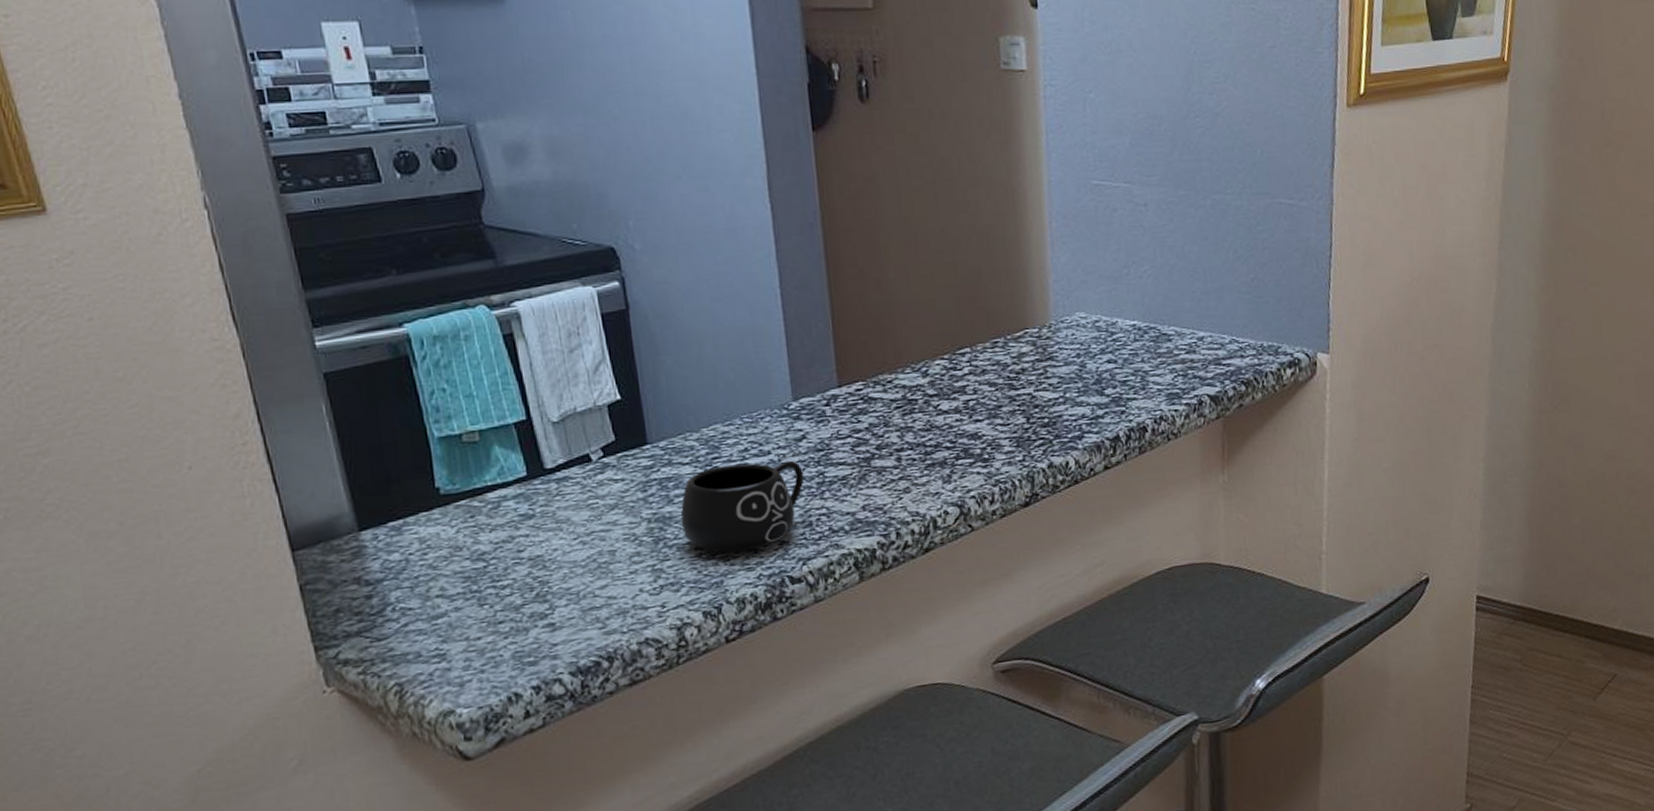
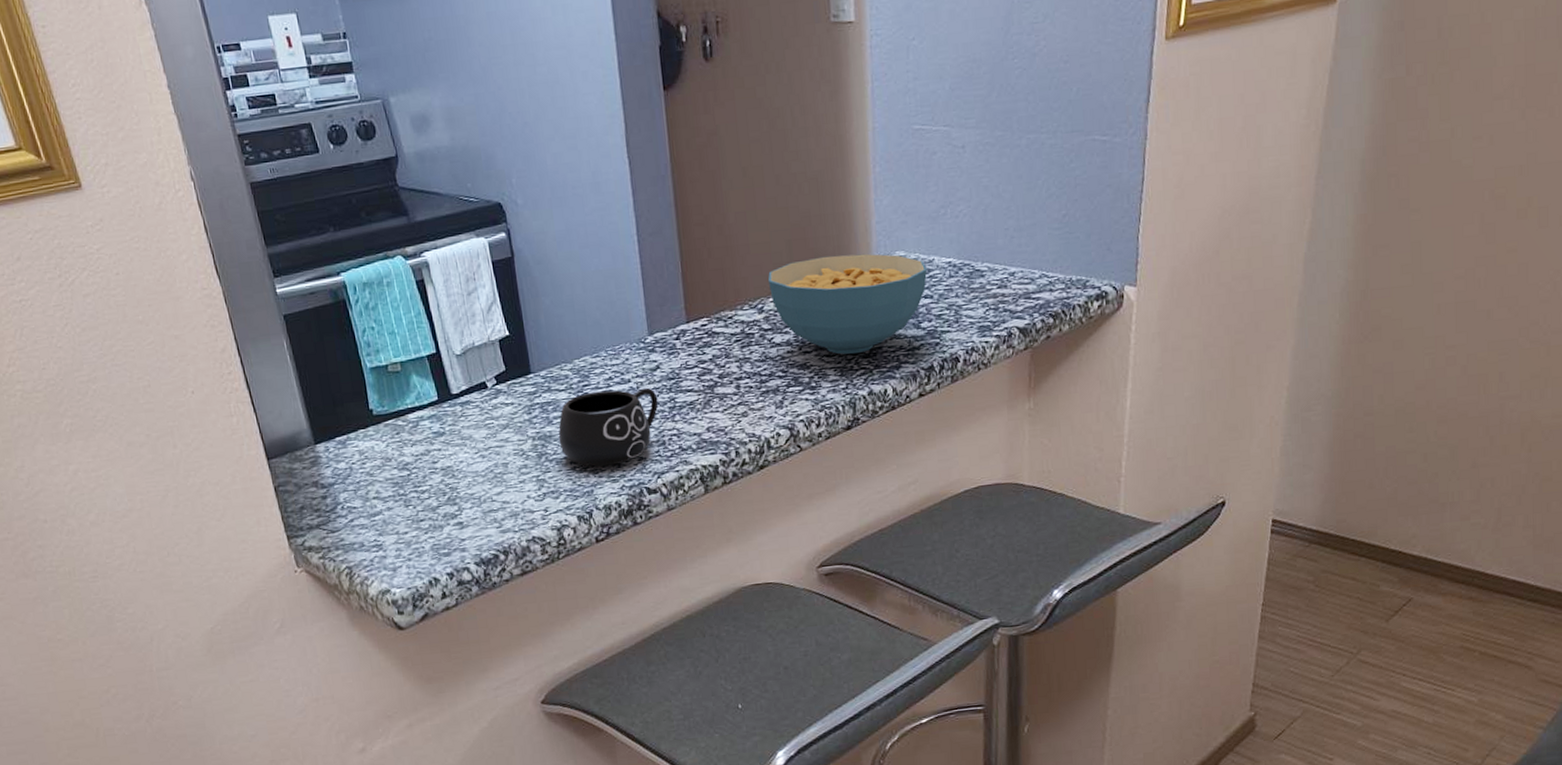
cereal bowl: none [933,314,1111,423] -> present [767,253,928,355]

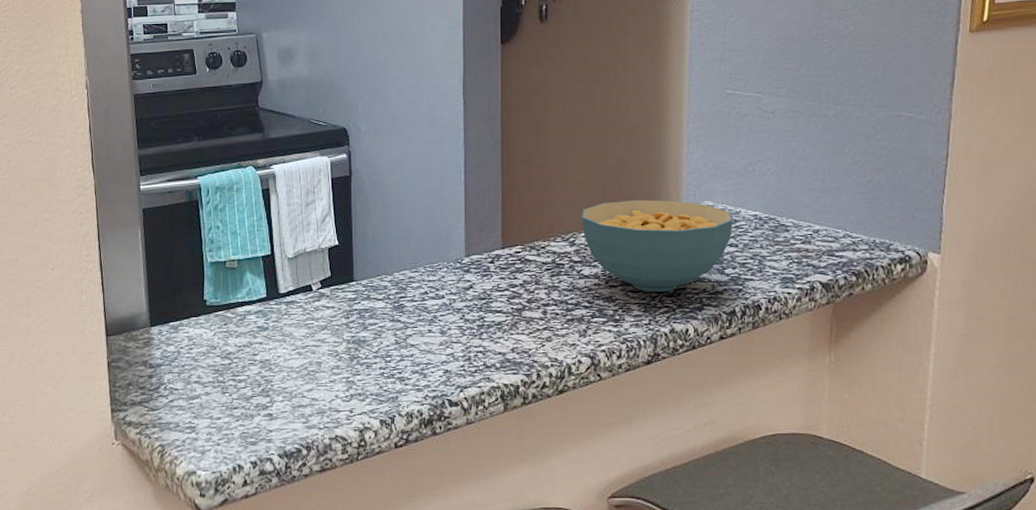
mug: present [558,387,659,467] -> none [371,304,468,374]

